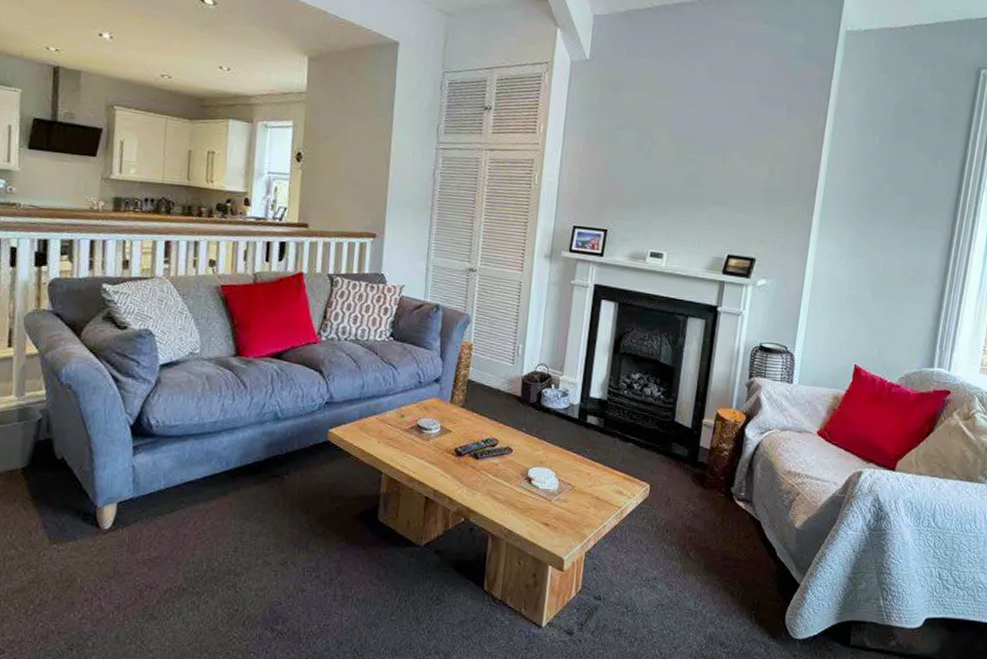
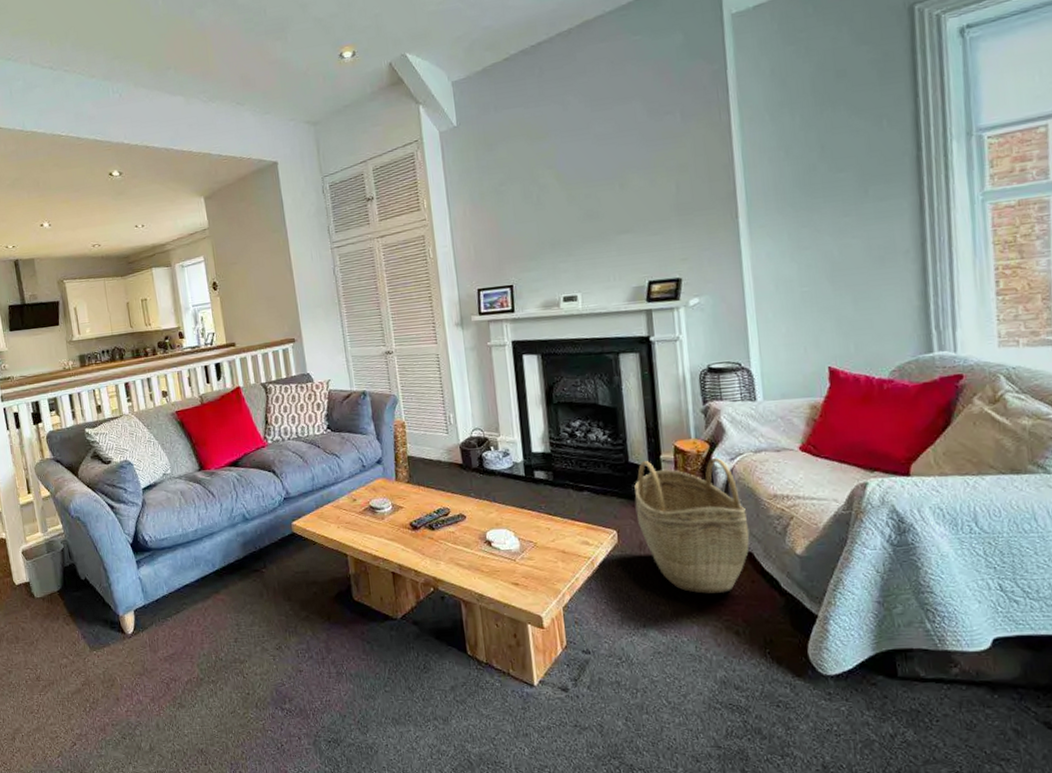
woven basket: none [670,422,764,555] -> present [634,457,750,594]

